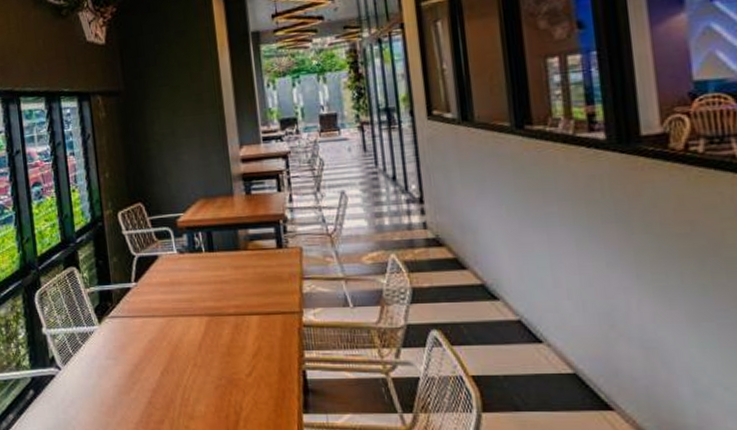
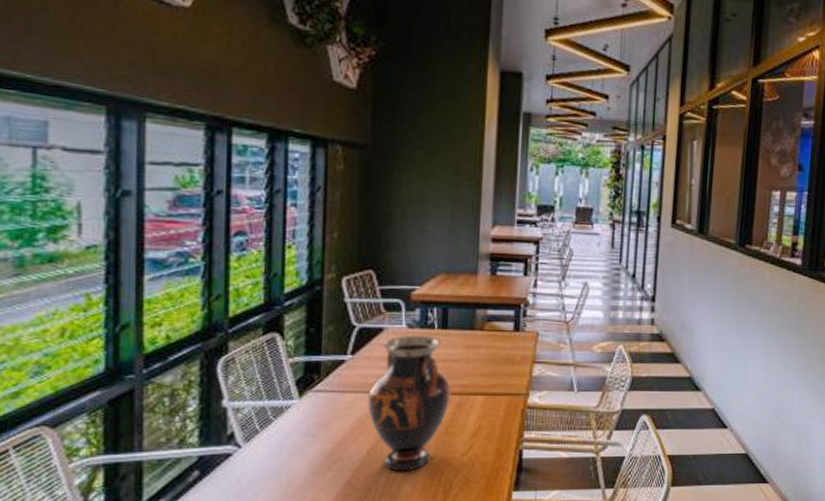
vase: none [154,259,228,393] -> present [367,334,452,472]

